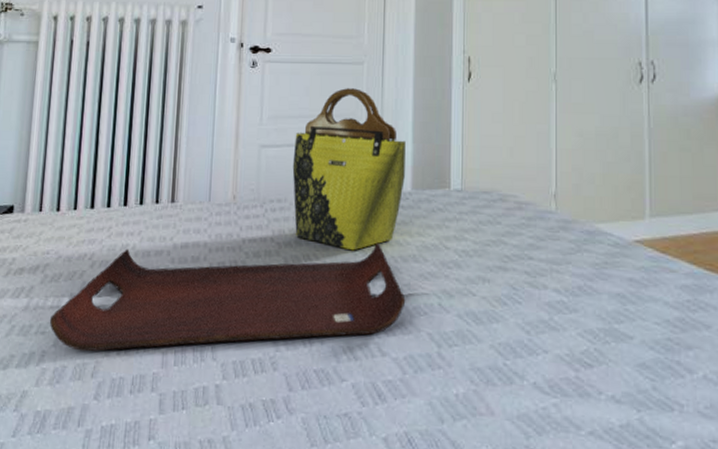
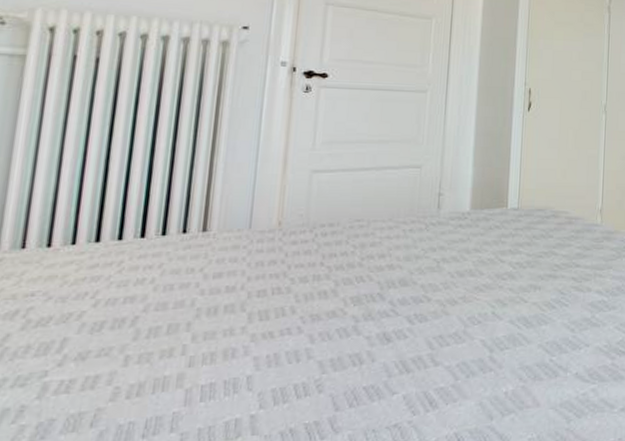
serving tray: present [49,242,406,352] -> none [32,260,461,400]
tote bag: present [292,88,406,251] -> none [347,115,466,270]

